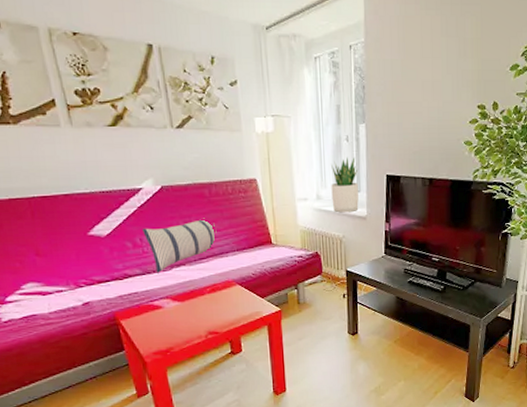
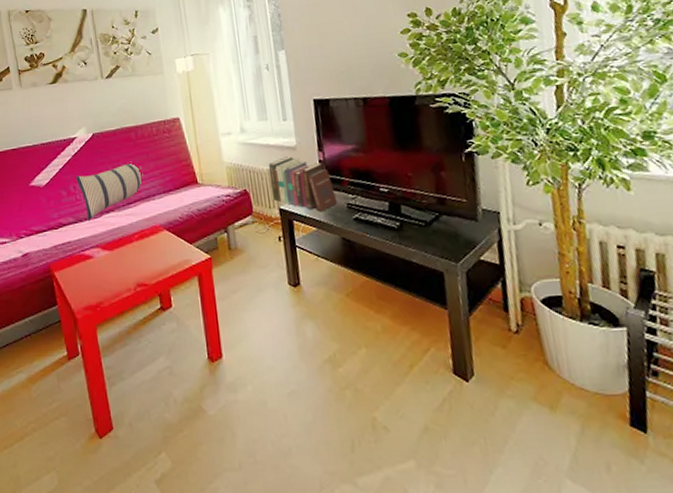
planter: present [331,157,359,213] -> none [253,85,287,145]
books: none [338,225,397,275] -> present [267,156,338,212]

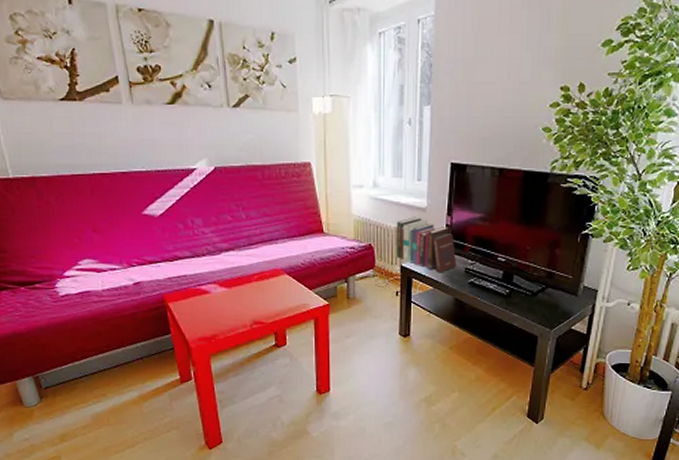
pillow: present [76,161,143,221] -> none [194,202,267,257]

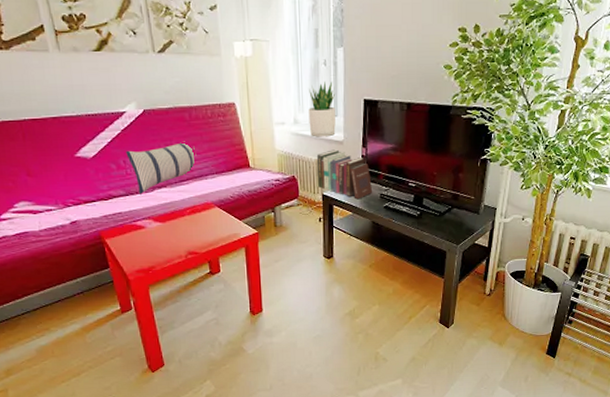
pillow: none [194,202,267,257] -> present [126,141,196,194]
planter: none [389,142,419,203] -> present [308,81,336,137]

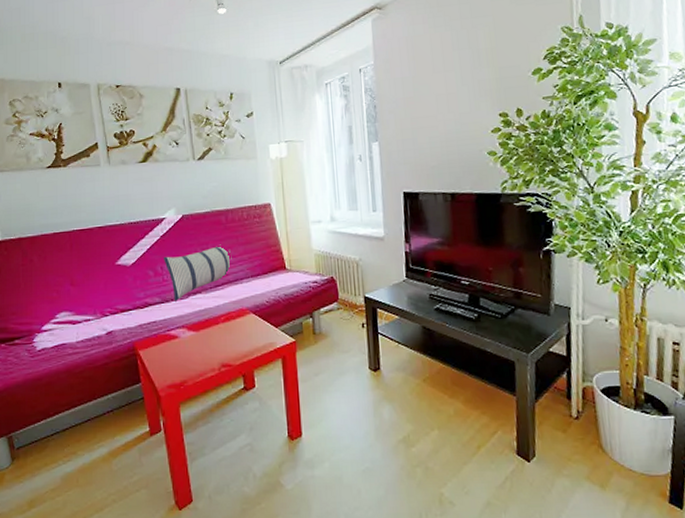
planter: present [308,81,336,137] -> none [345,176,375,234]
books: present [315,149,373,200] -> none [354,246,421,301]

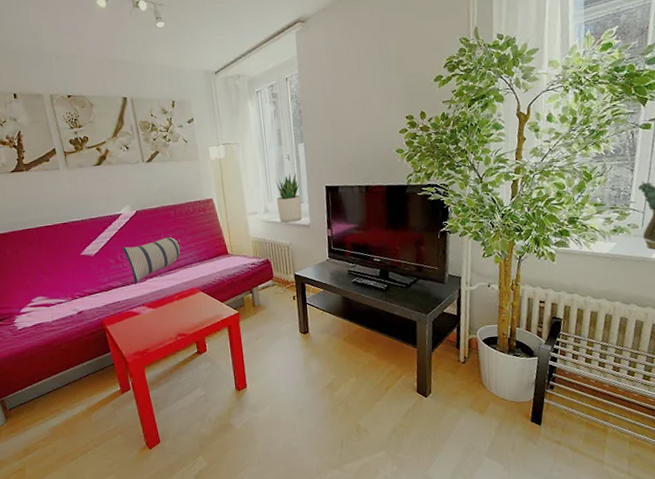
planter: none [345,176,375,234] -> present [276,173,302,223]

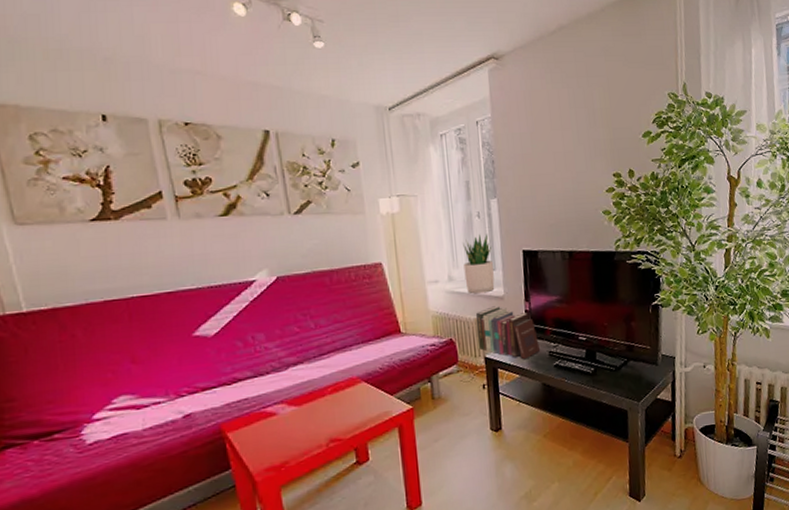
pillow: present [122,235,182,284] -> none [255,308,339,375]
books: none [286,232,341,277] -> present [474,306,541,360]

